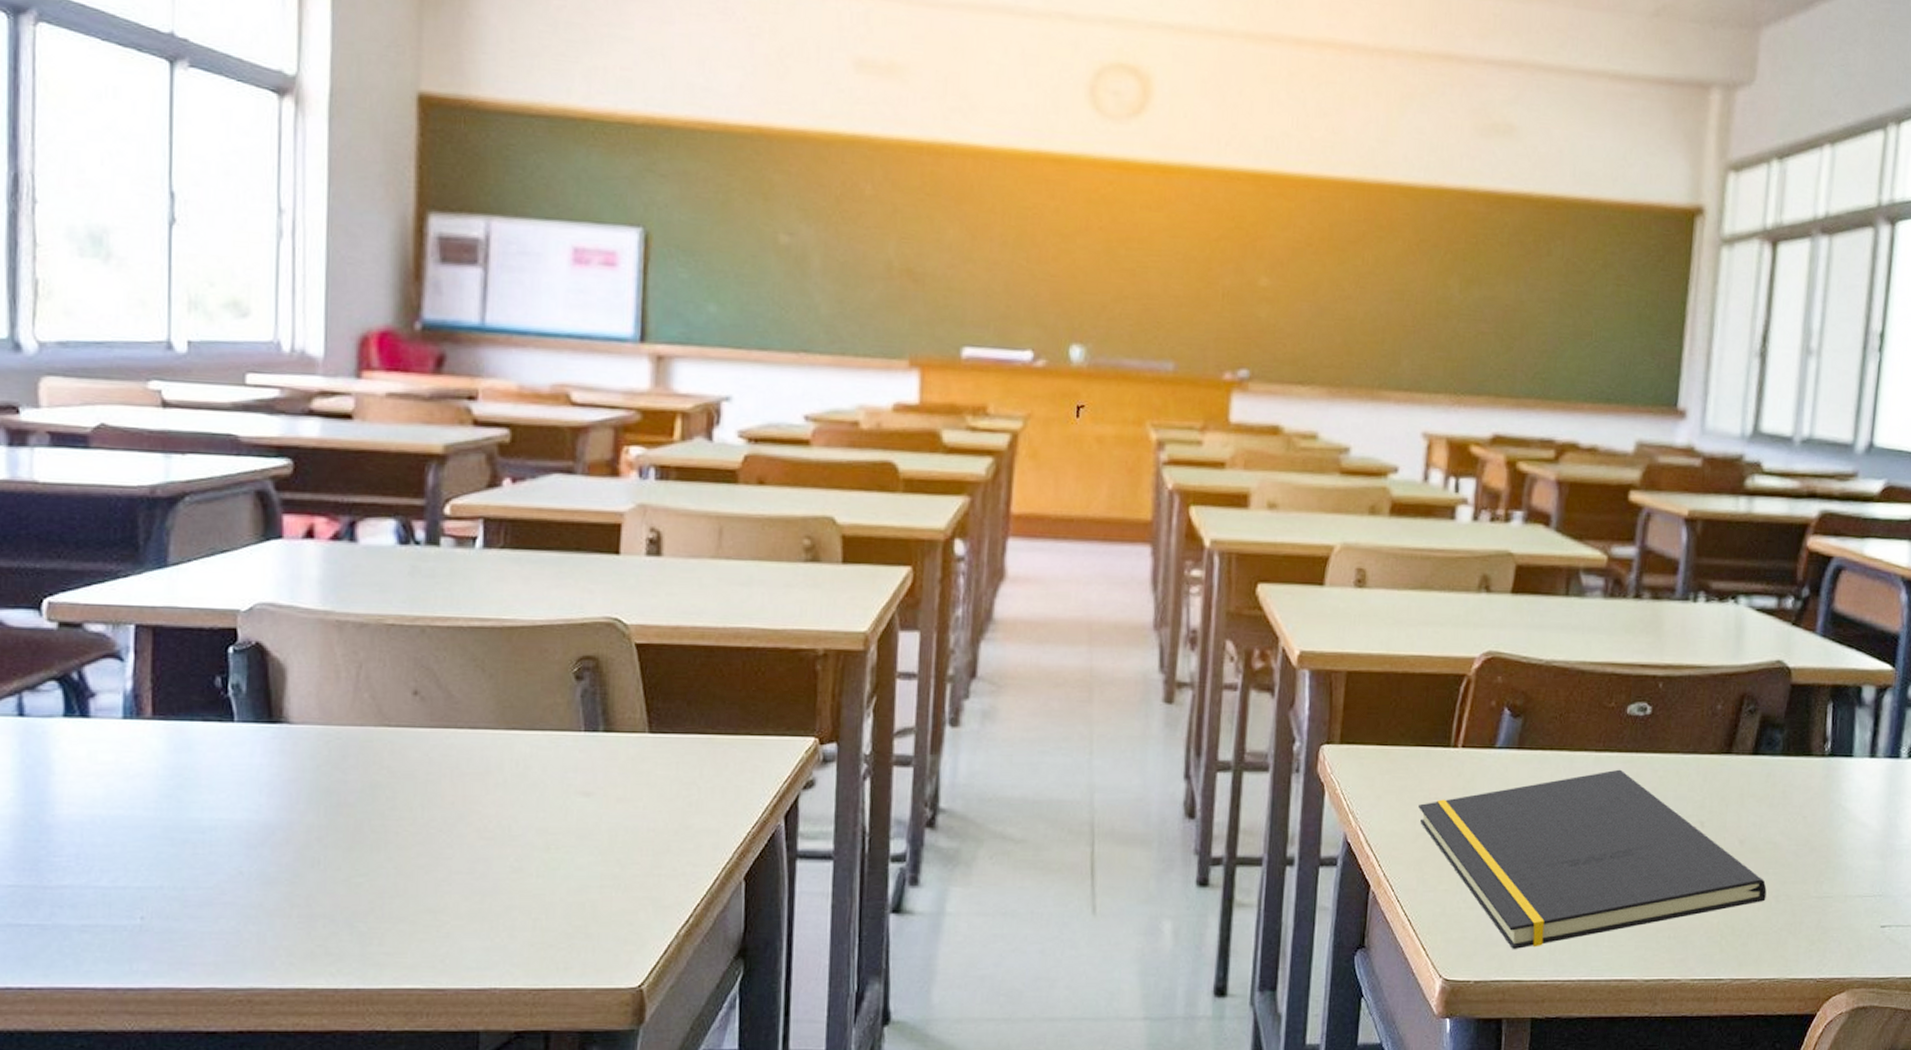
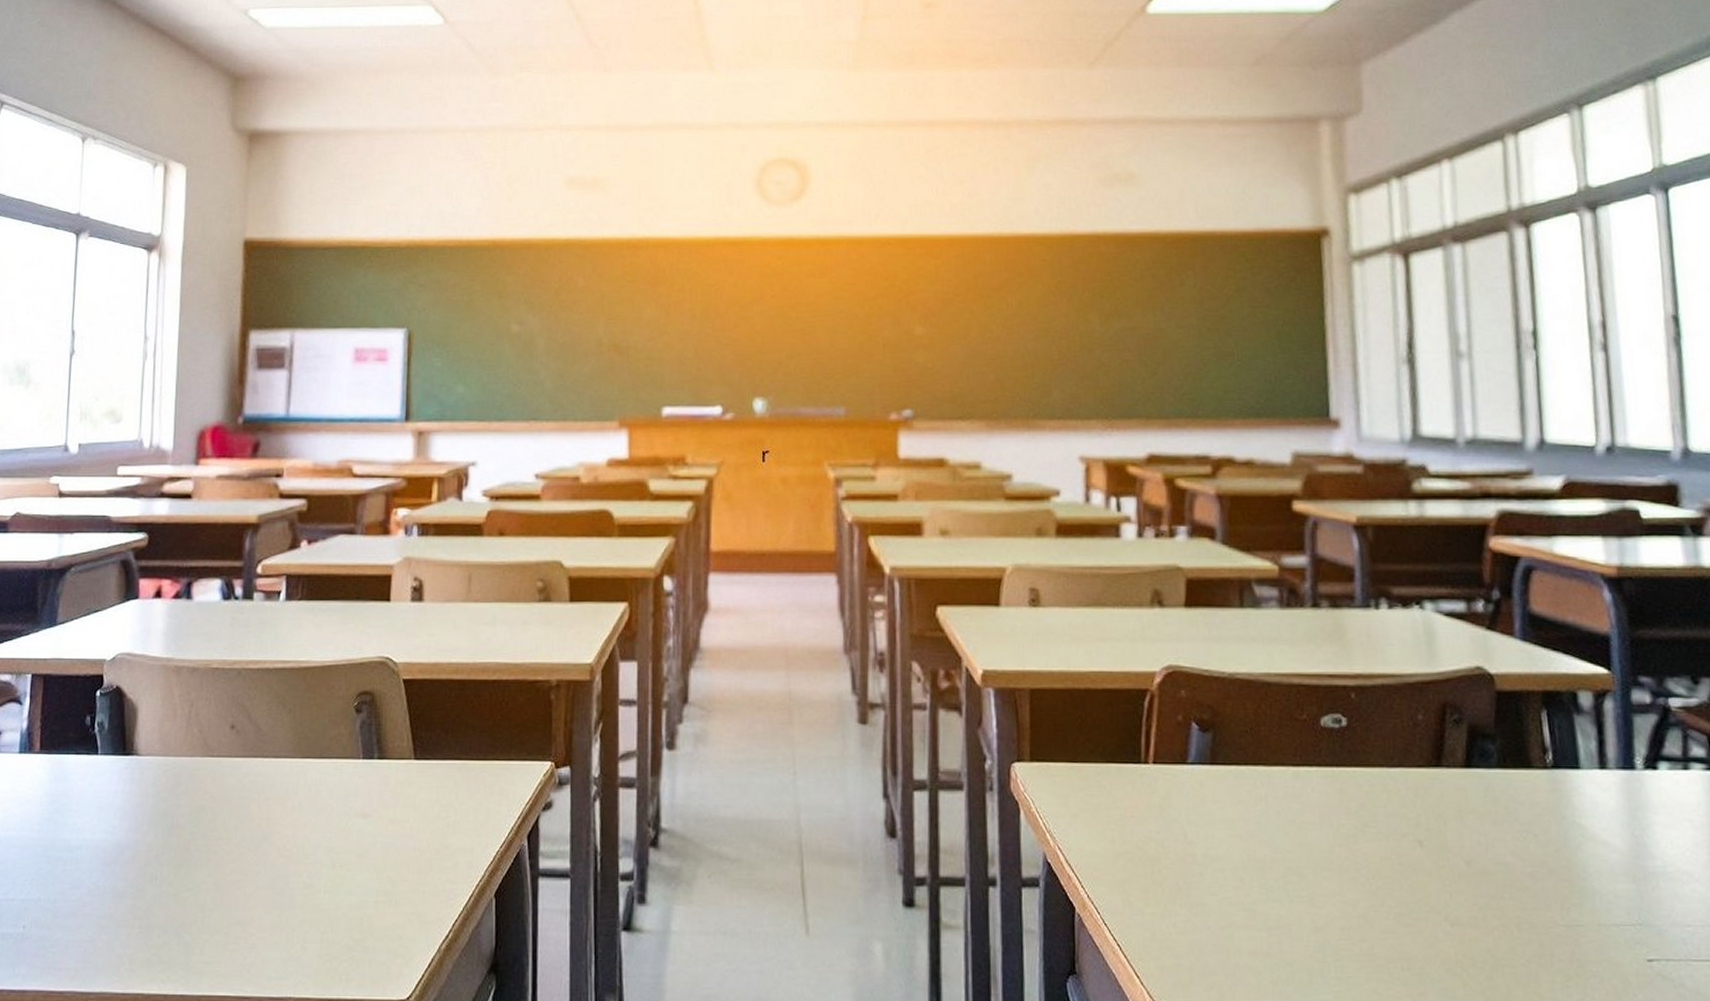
notepad: present [1418,769,1767,950] -> none [1115,784,1506,980]

